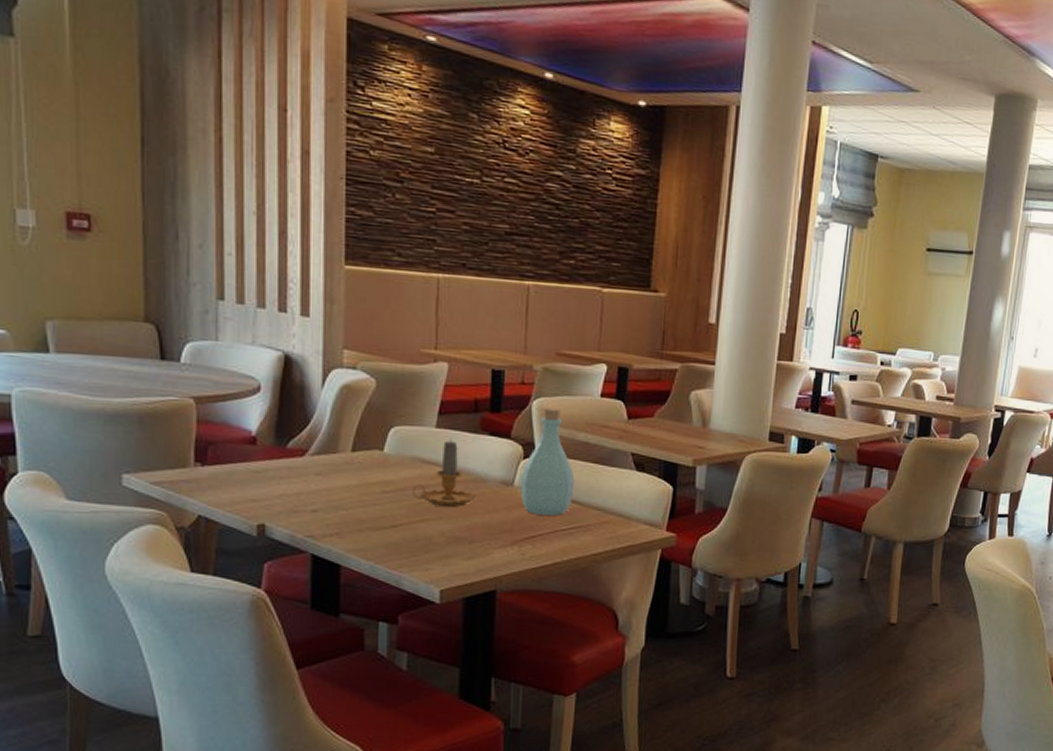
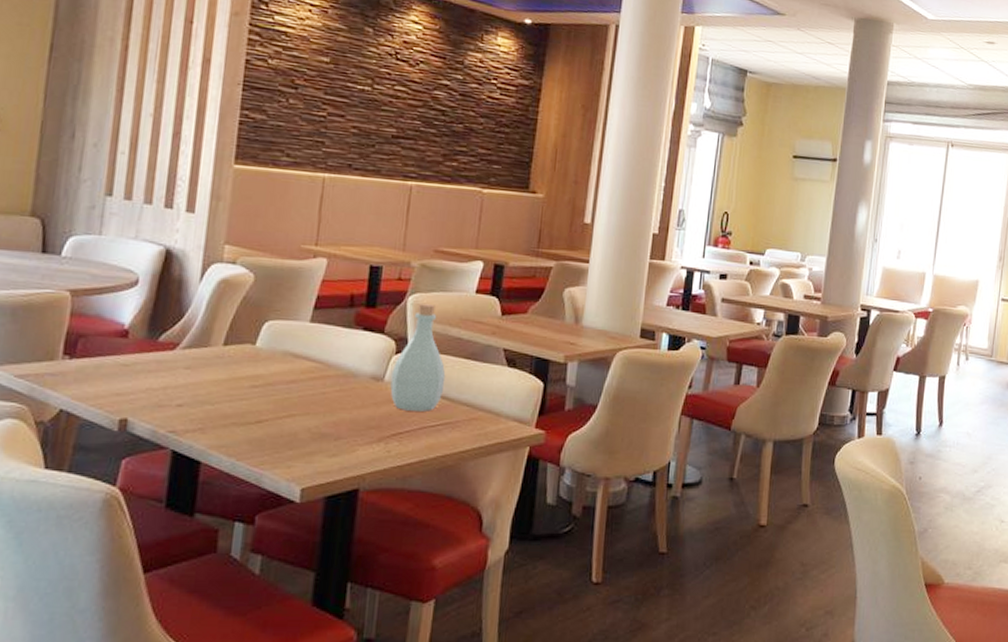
candle: present [412,439,476,508] -> none [280,334,346,403]

